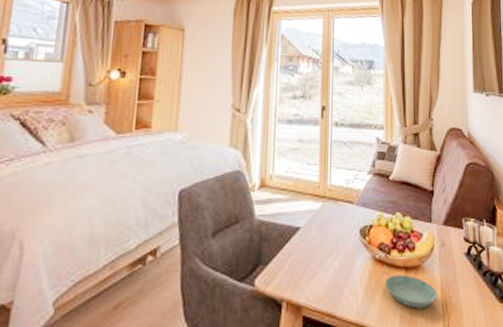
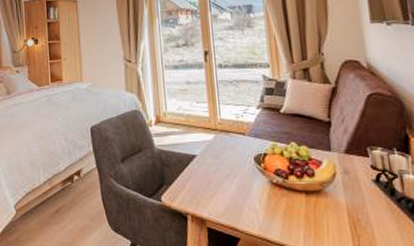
saucer: present [385,274,438,309] -> none [285,197,345,229]

